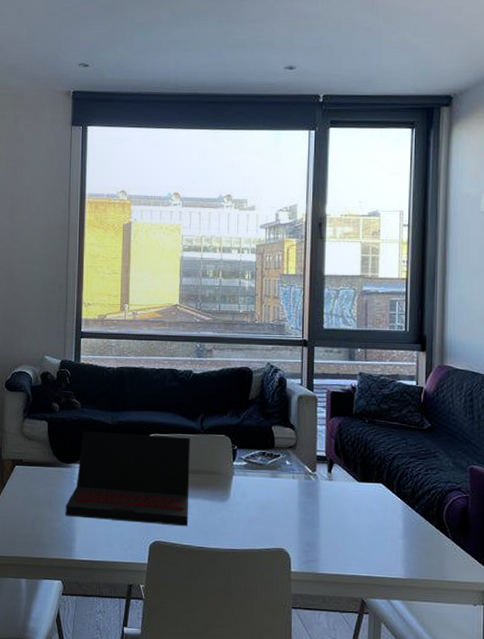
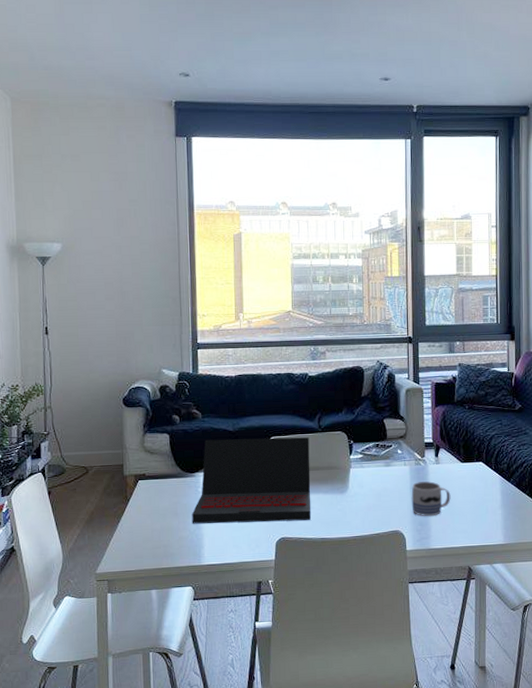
mug: none [299,498,344,538] -> present [411,481,451,517]

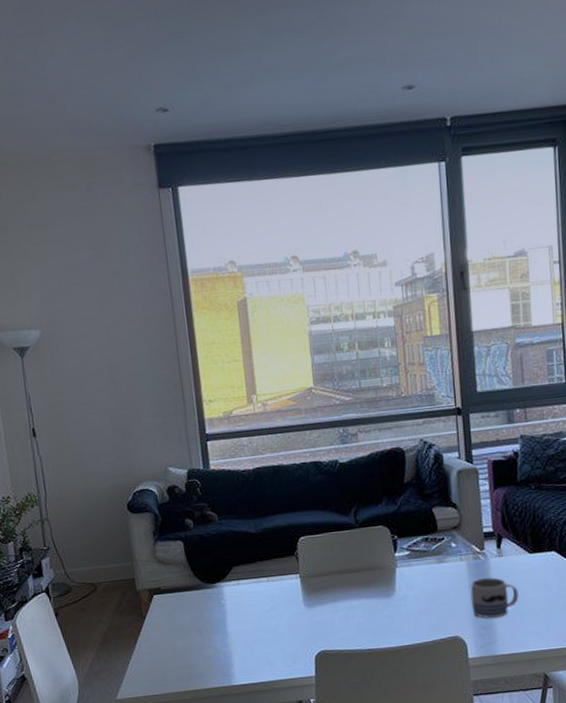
laptop: present [191,437,311,524] -> none [216,535,353,641]

